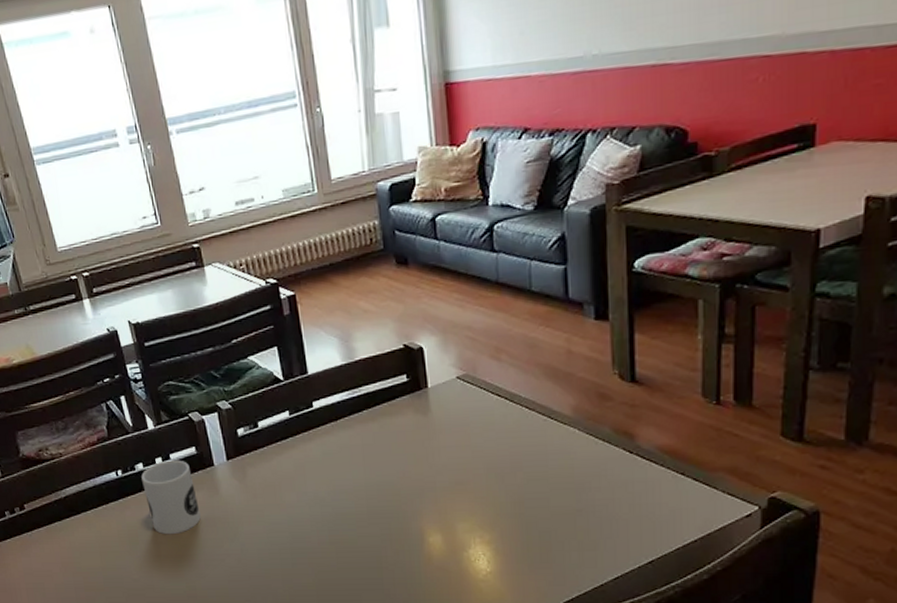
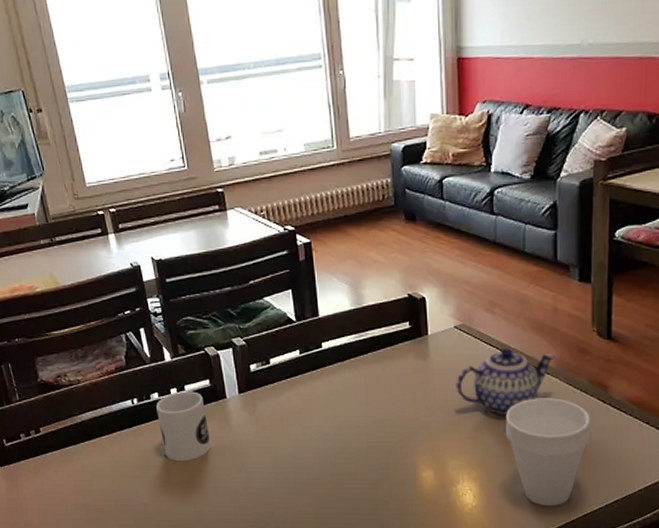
teapot: none [461,397,572,472] -> present [456,348,555,415]
cup: none [520,450,617,570] -> present [506,398,590,507]

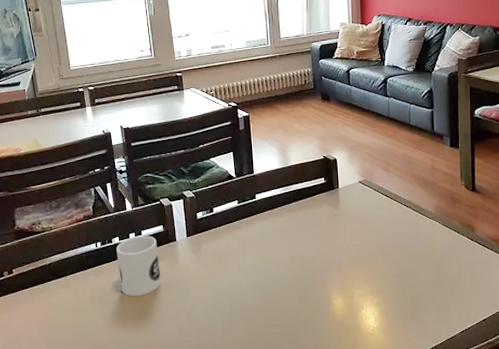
teapot: present [456,348,555,415] -> none [360,198,435,252]
cup: present [506,398,590,507] -> none [399,237,463,326]

